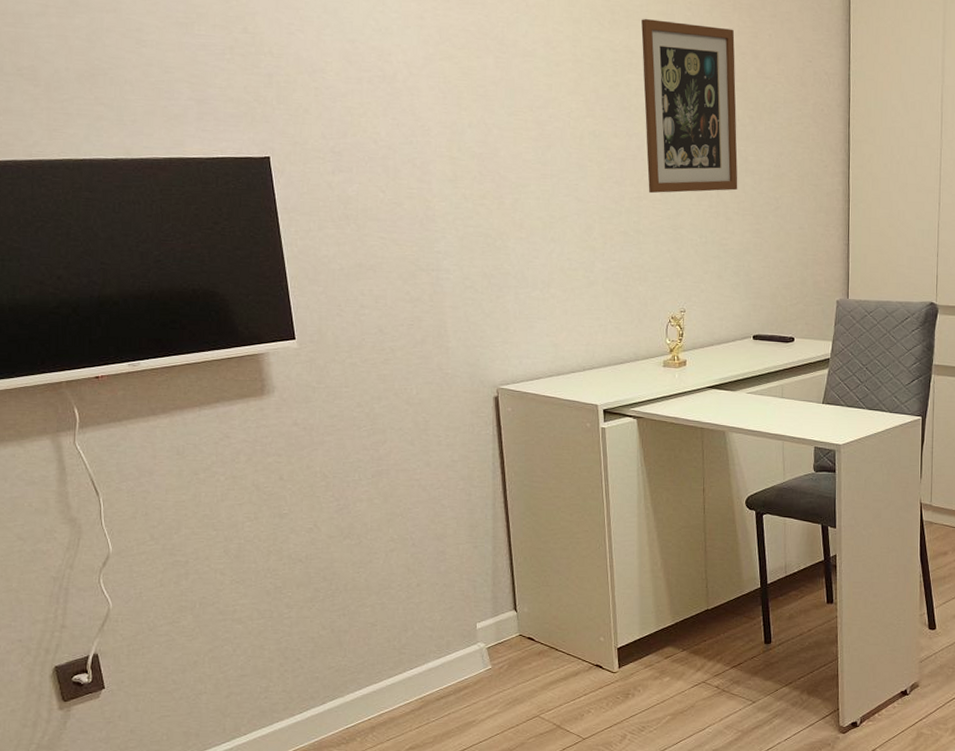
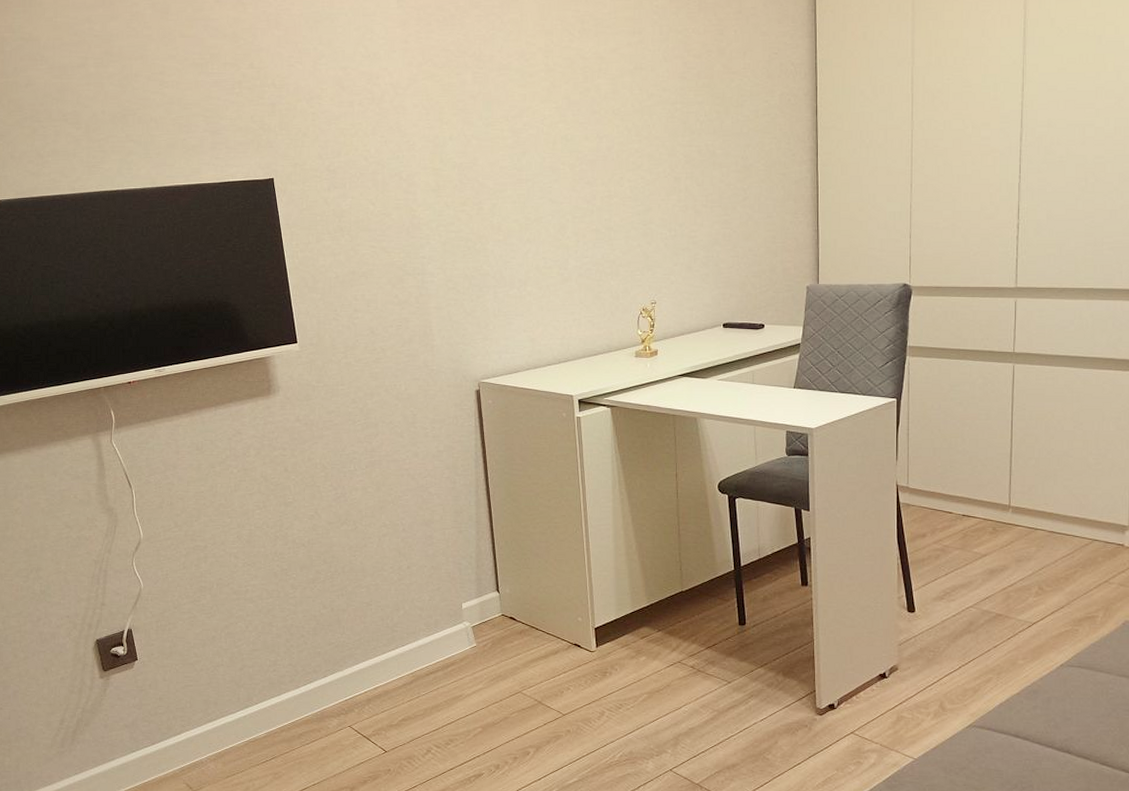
wall art: present [641,19,738,194] -> none [610,25,706,192]

